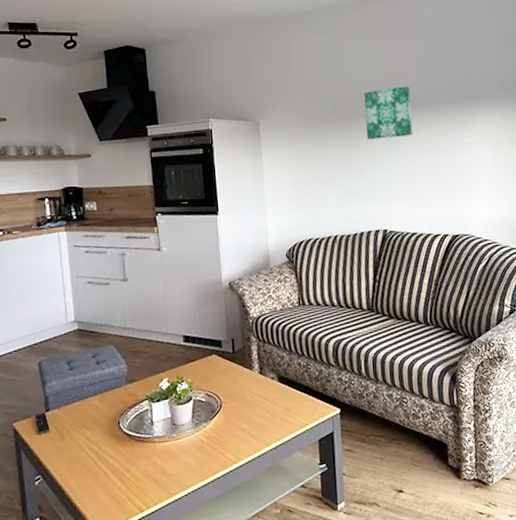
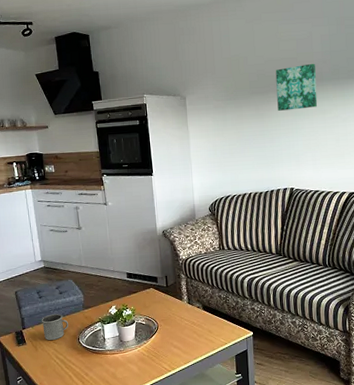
mug: none [71,390,107,425] -> present [41,314,69,340]

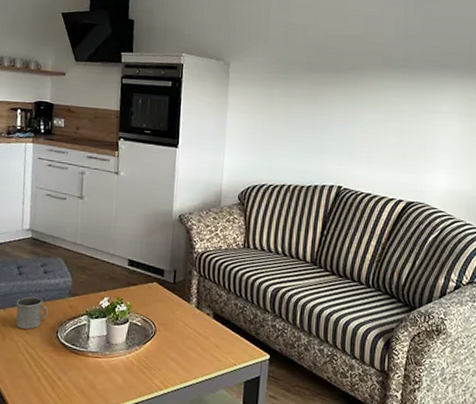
wall art: present [275,63,318,111] -> none [335,45,384,96]

